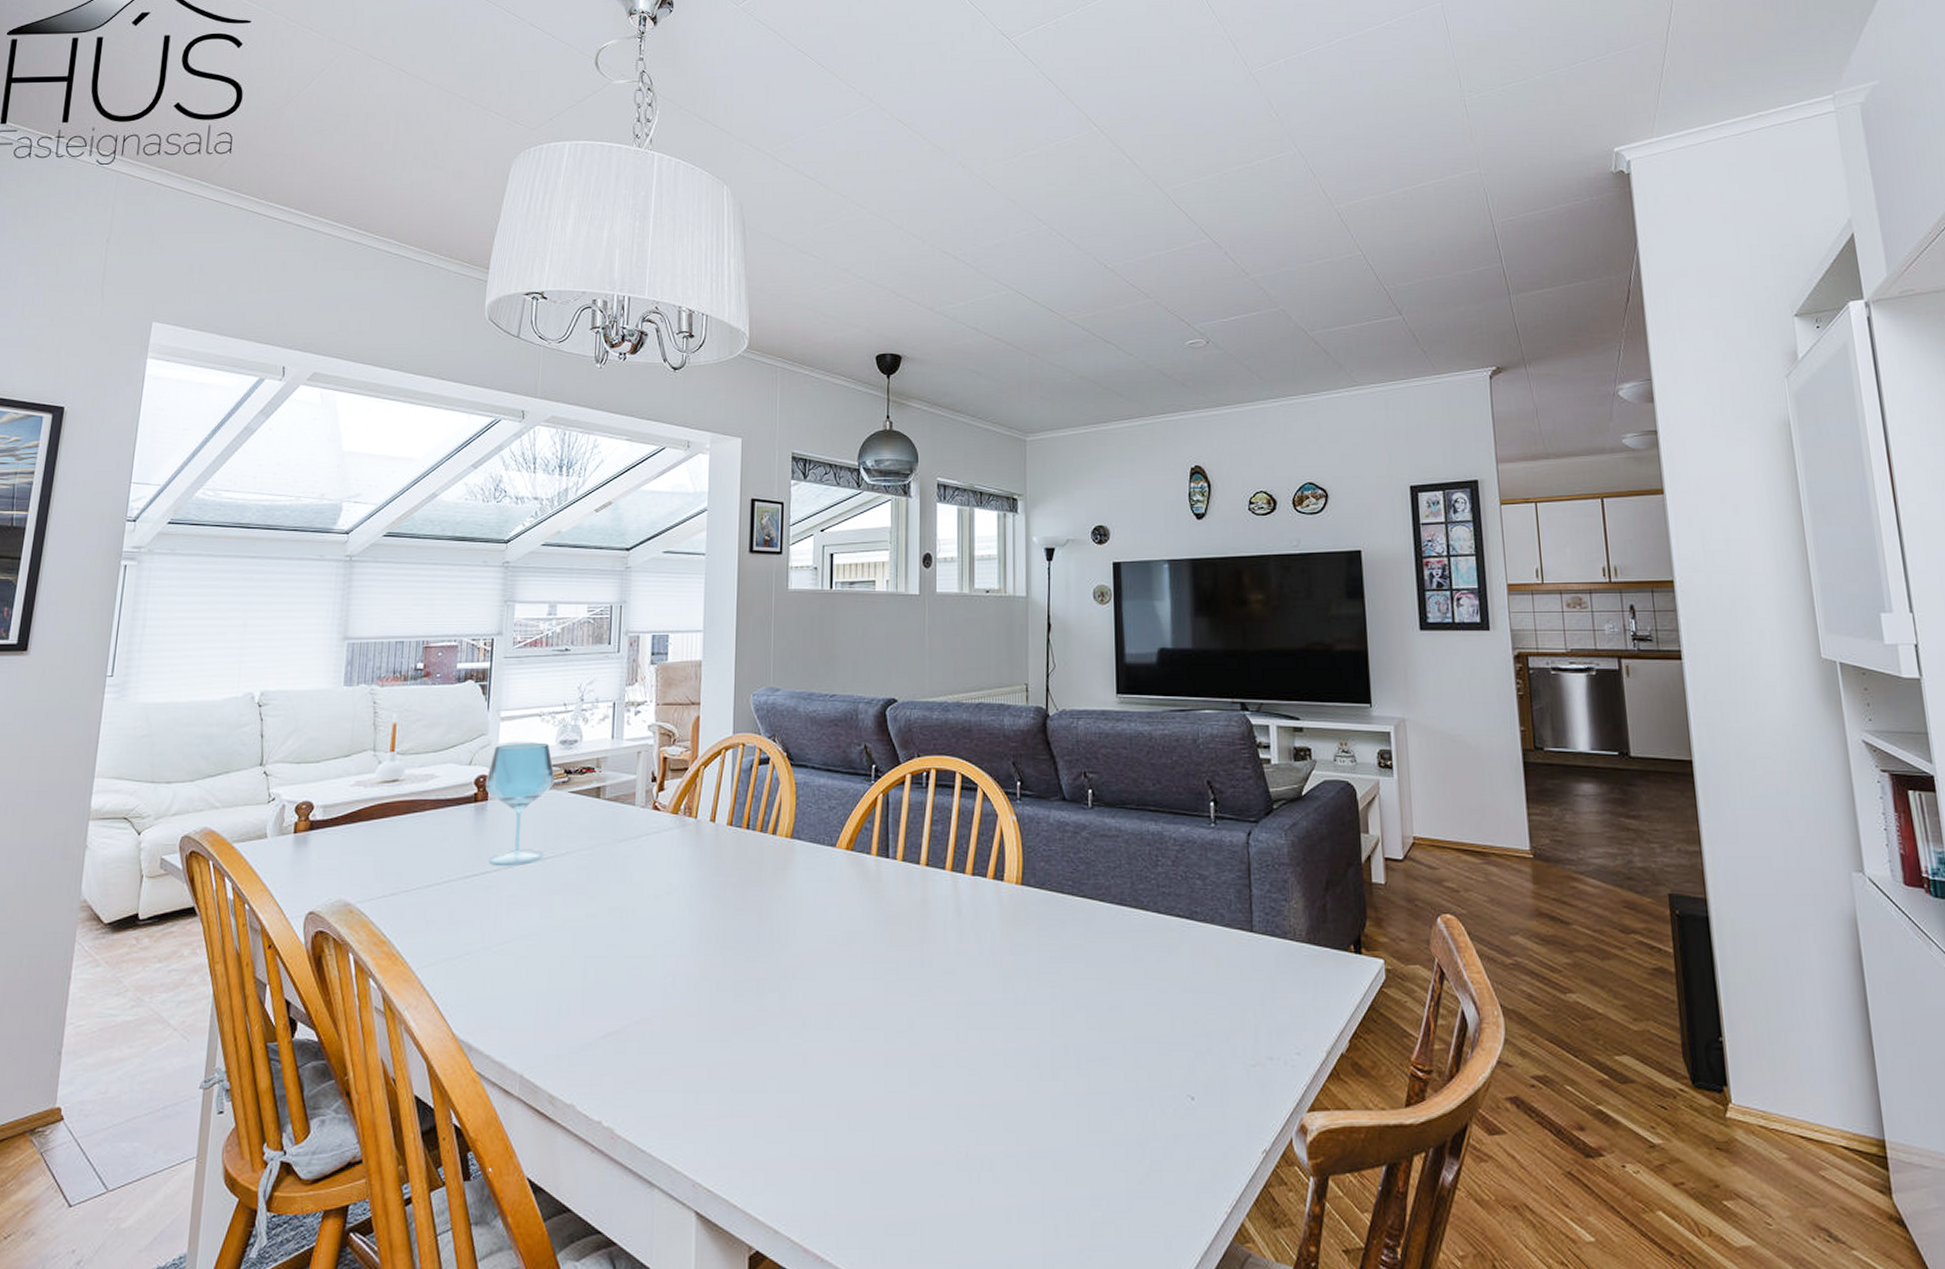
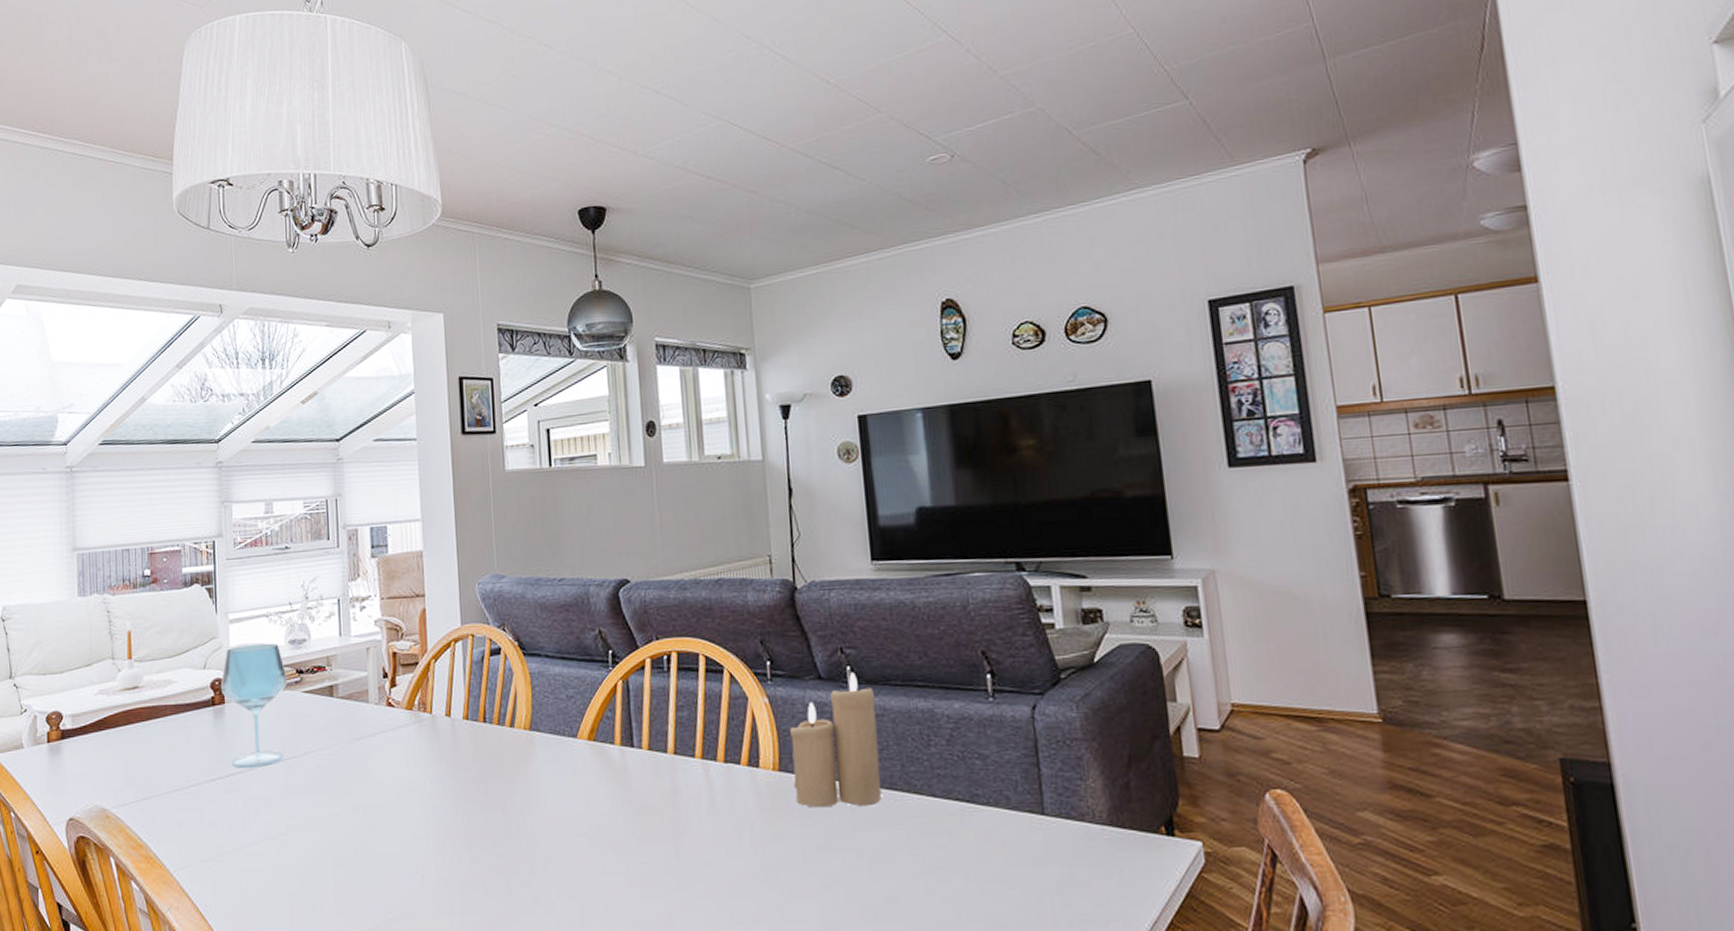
candle: none [1033,795,1113,920] -> present [789,672,881,808]

